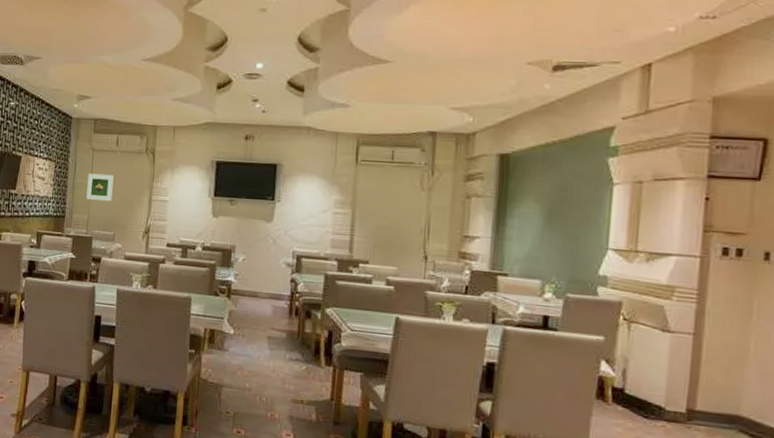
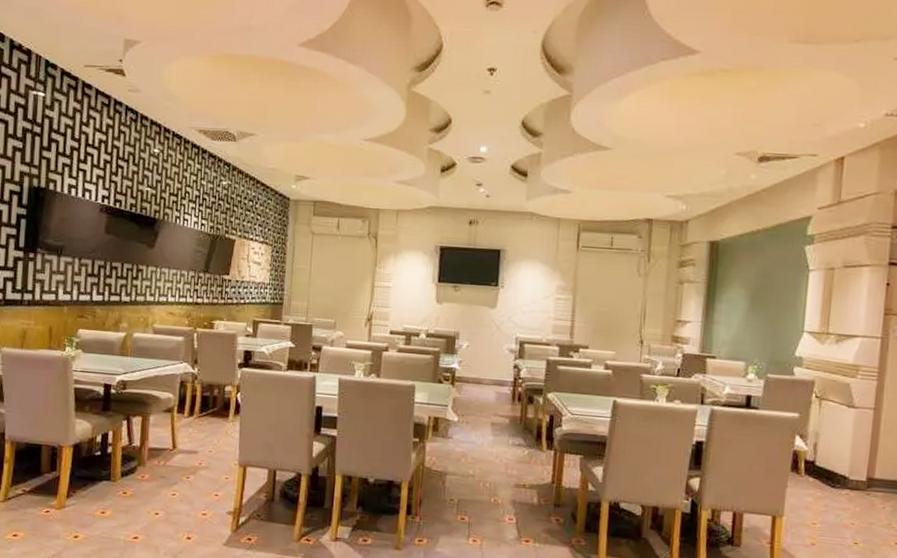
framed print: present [86,173,114,201] -> none [306,258,335,287]

